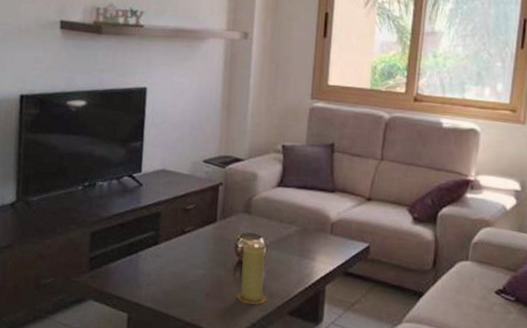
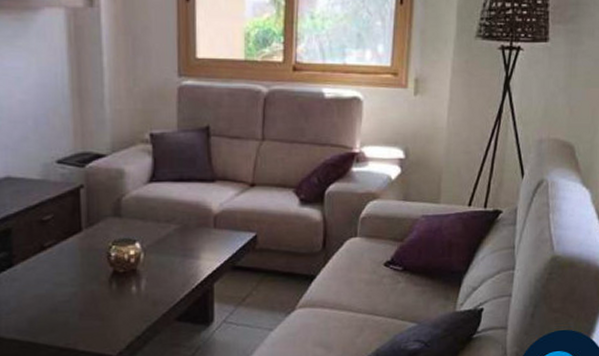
candle: present [236,245,267,305] -> none [115,252,150,316]

